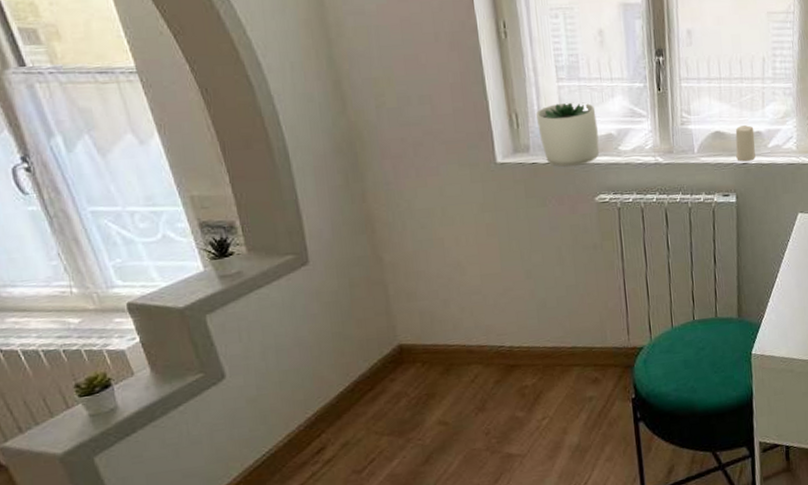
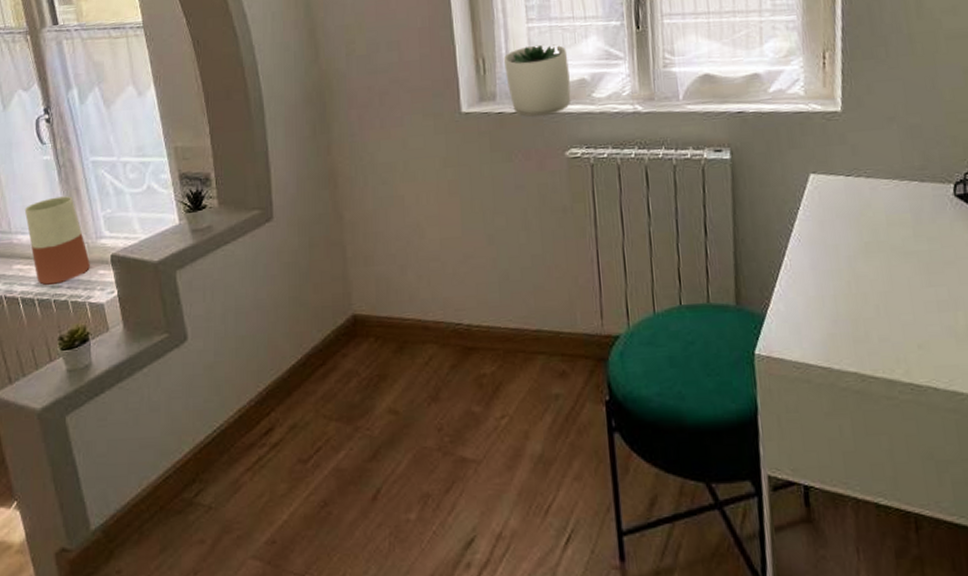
vase: none [11,247,103,336] -> present [24,196,90,285]
candle: present [735,125,756,162] -> none [728,66,753,110]

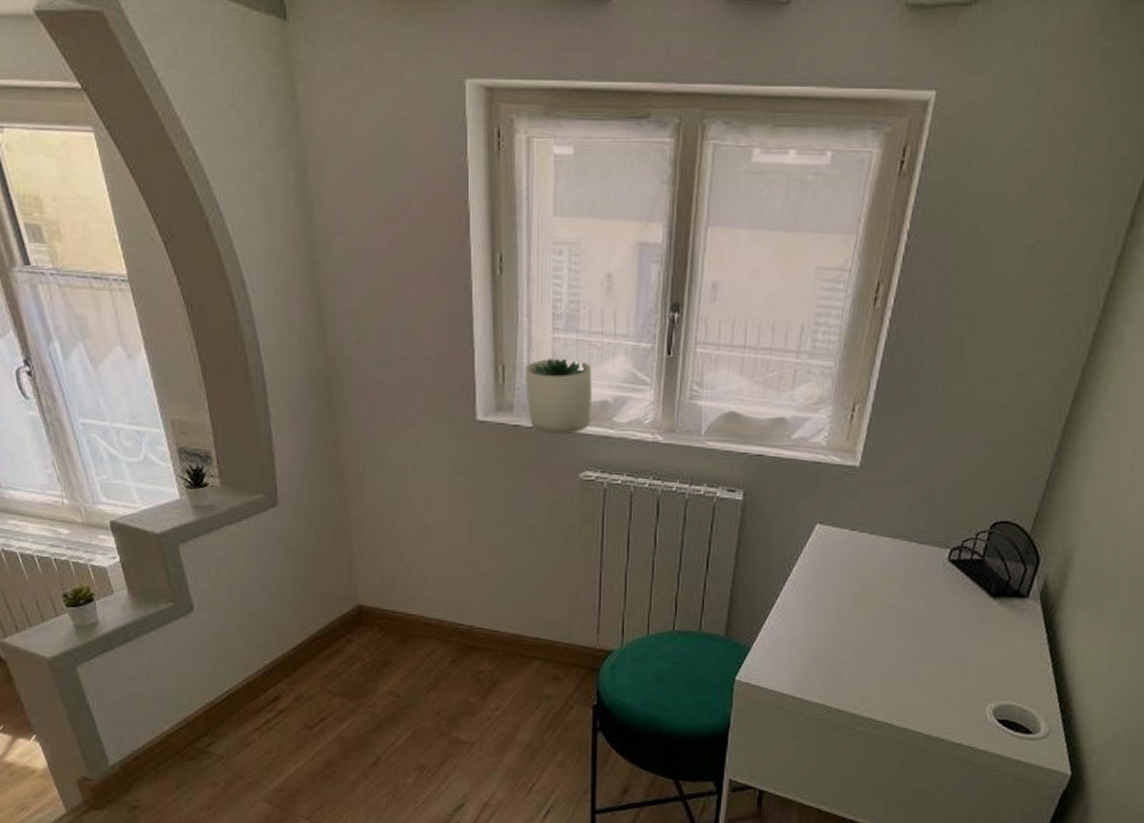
vase: present [24,196,90,285] -> none [13,456,89,543]

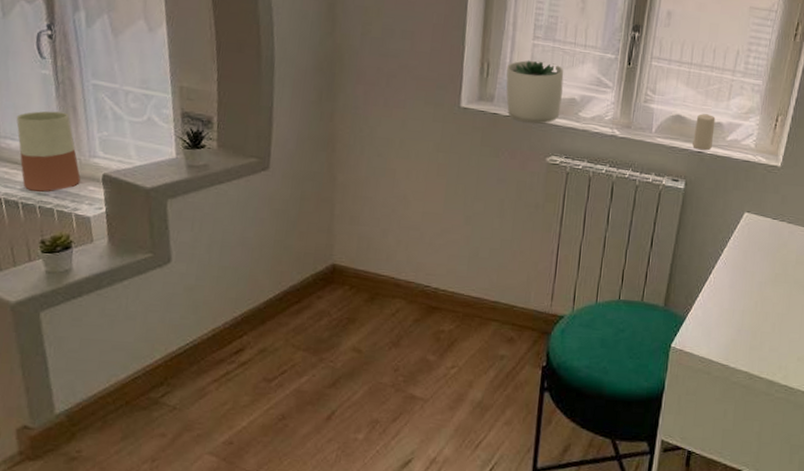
vase: none [13,456,89,543] -> present [16,110,81,192]
candle: none [750,408,777,453] -> present [692,114,716,151]

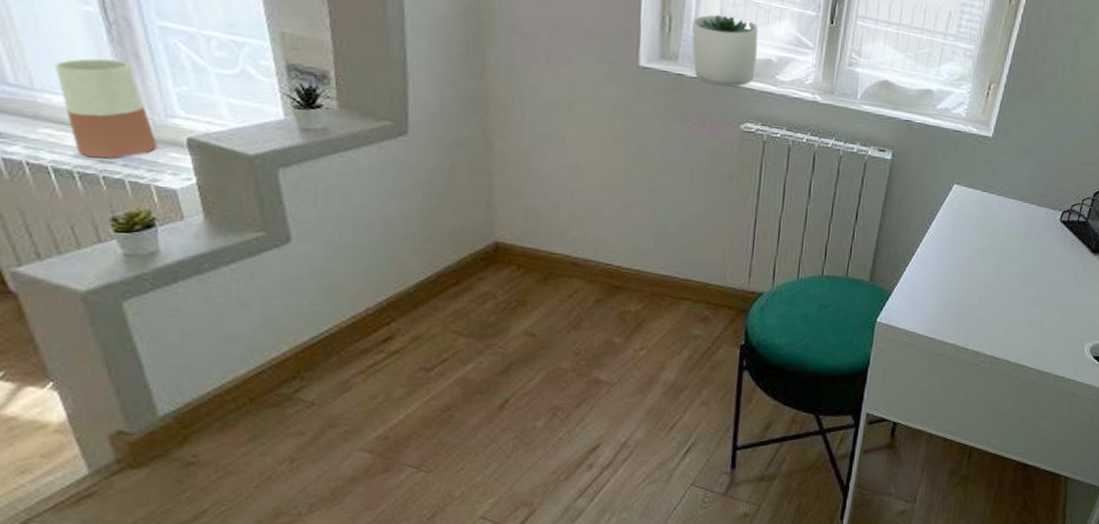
candle: present [692,114,716,151] -> none [900,79,925,120]

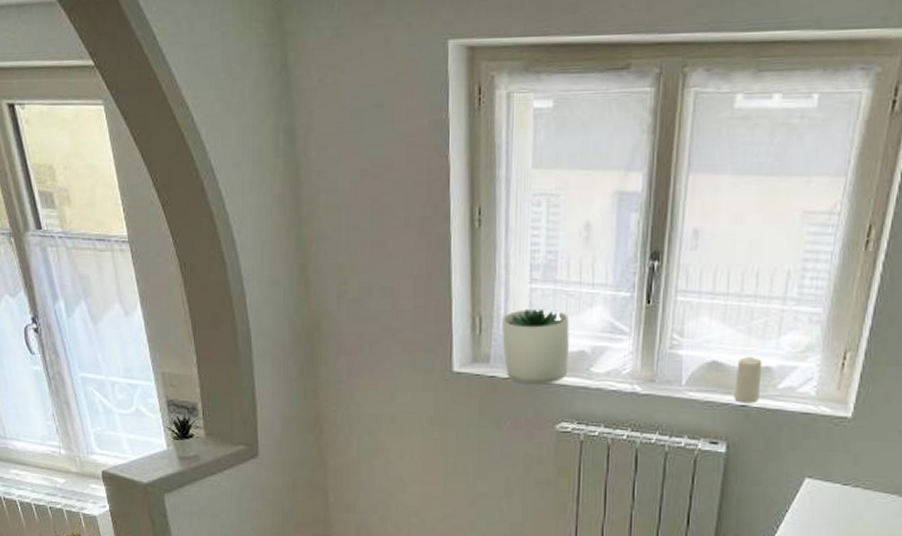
vase: present [54,58,157,159] -> none [17,408,82,492]
candle: none [900,79,925,120] -> present [734,357,763,404]

